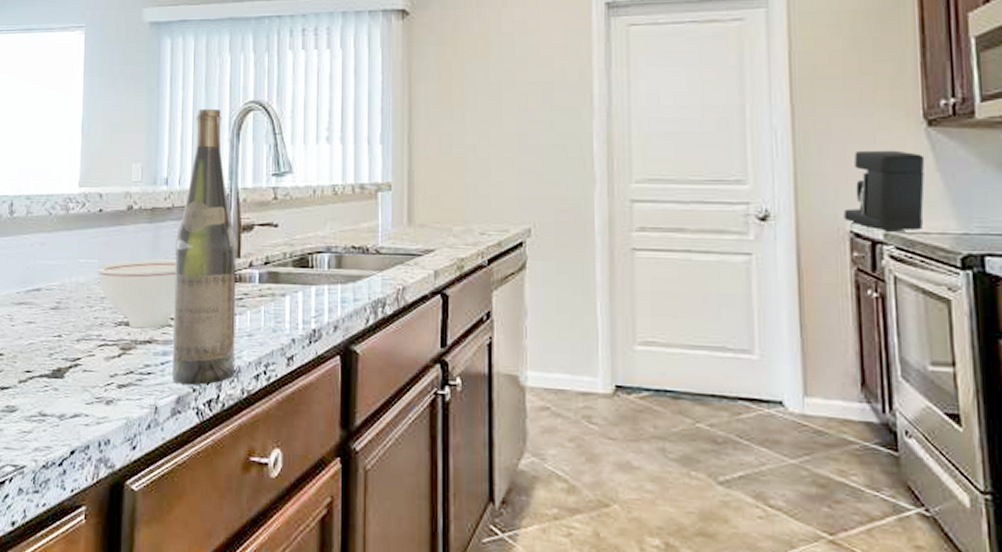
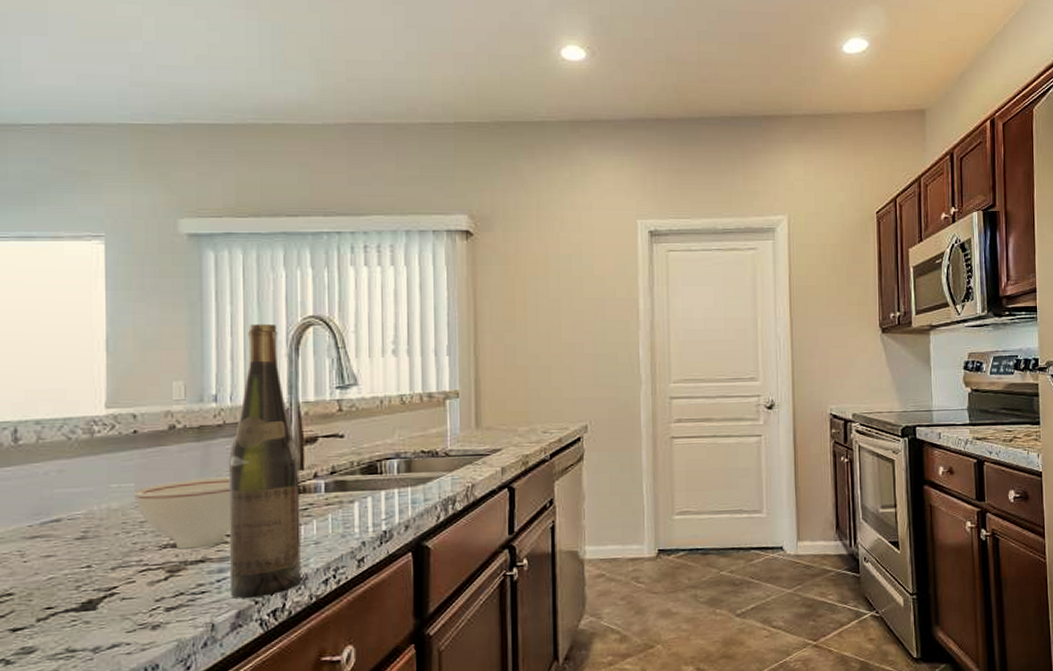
coffee maker: present [844,150,925,231] -> none [826,351,880,412]

